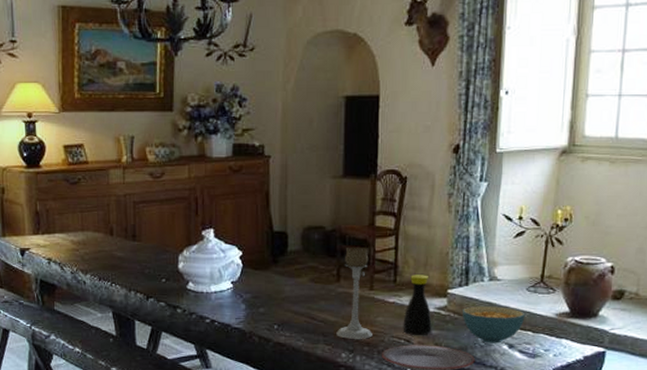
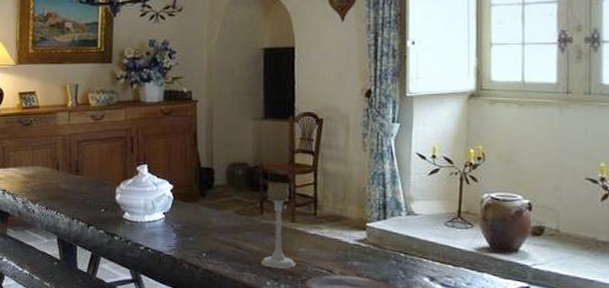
bottle: present [403,275,432,336] -> none [324,208,353,267]
cereal bowl: present [462,306,526,344] -> none [381,239,445,276]

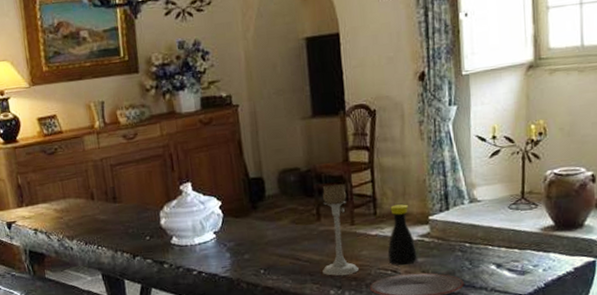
bottle: none [324,208,353,267] -> present [387,204,417,266]

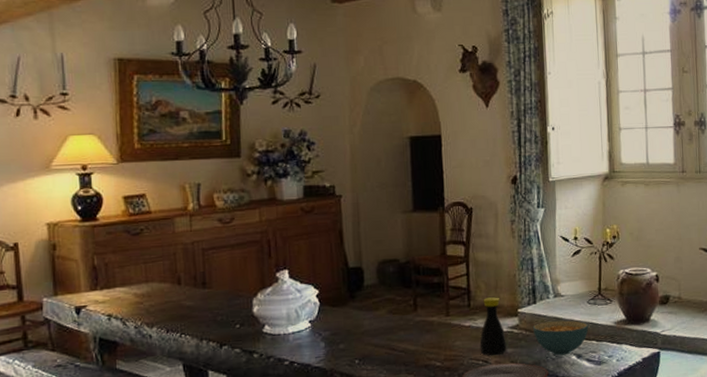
candle holder: present [322,184,359,276] -> none [417,276,452,366]
cereal bowl: none [445,227,510,265] -> present [532,320,589,356]

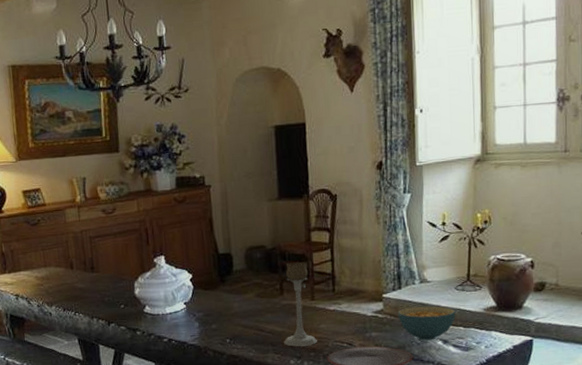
candle holder: none [417,276,452,366] -> present [284,261,317,347]
bottle: present [479,297,507,356] -> none [344,282,371,339]

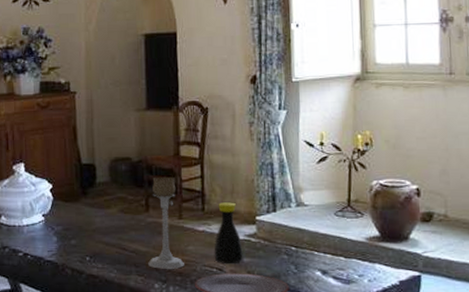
bottle: none [344,282,371,339] -> present [214,202,243,265]
cereal bowl: present [397,306,456,341] -> none [271,232,336,270]

